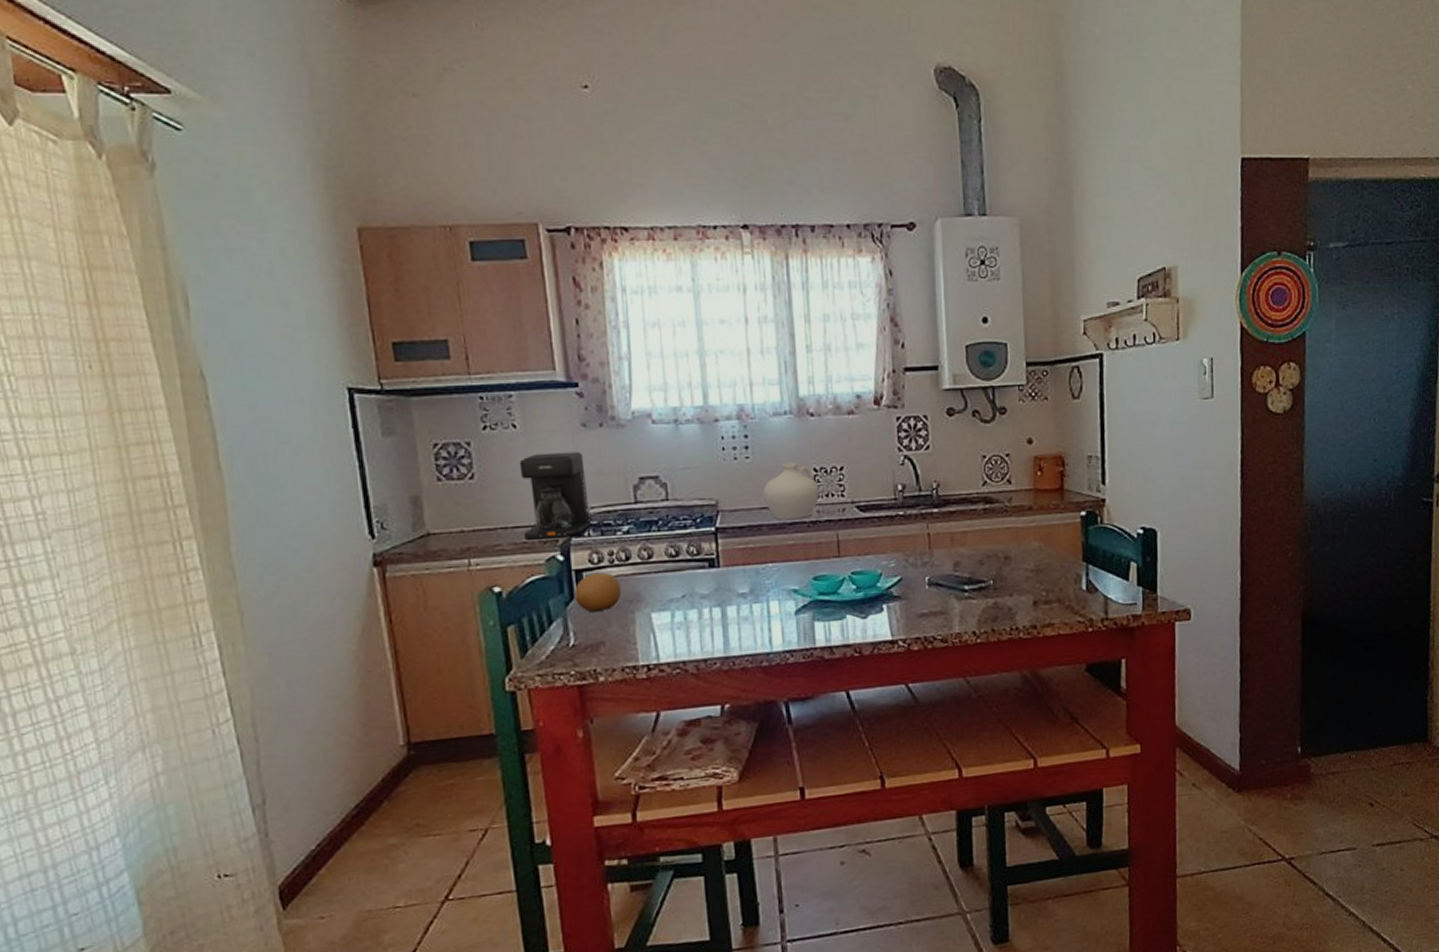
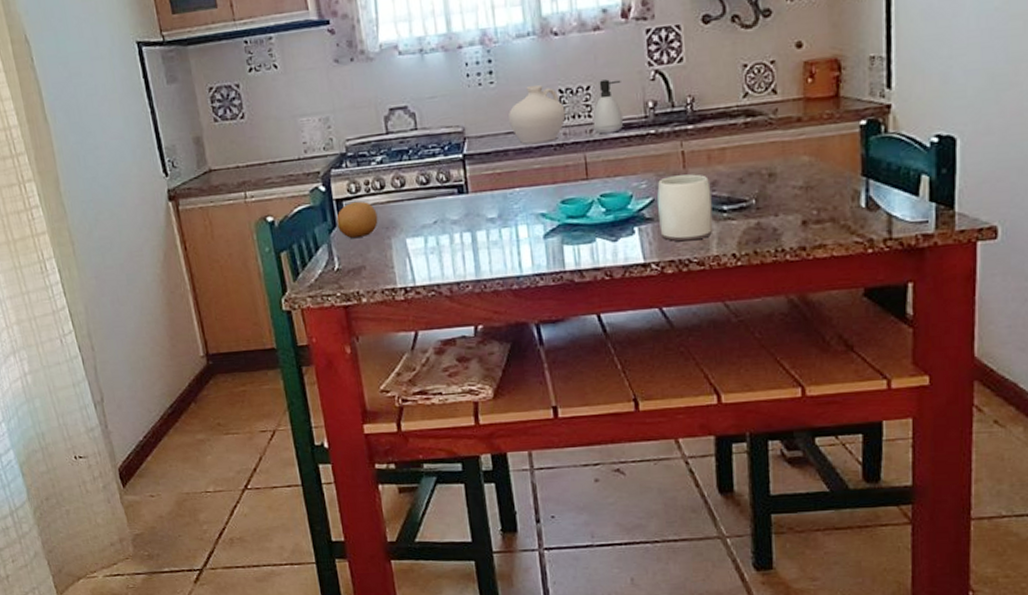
coffee maker: present [519,451,592,541] -> none [282,87,349,174]
soap dispenser: none [845,461,875,514] -> present [592,79,624,134]
mug: none [904,555,955,620] -> present [656,174,713,242]

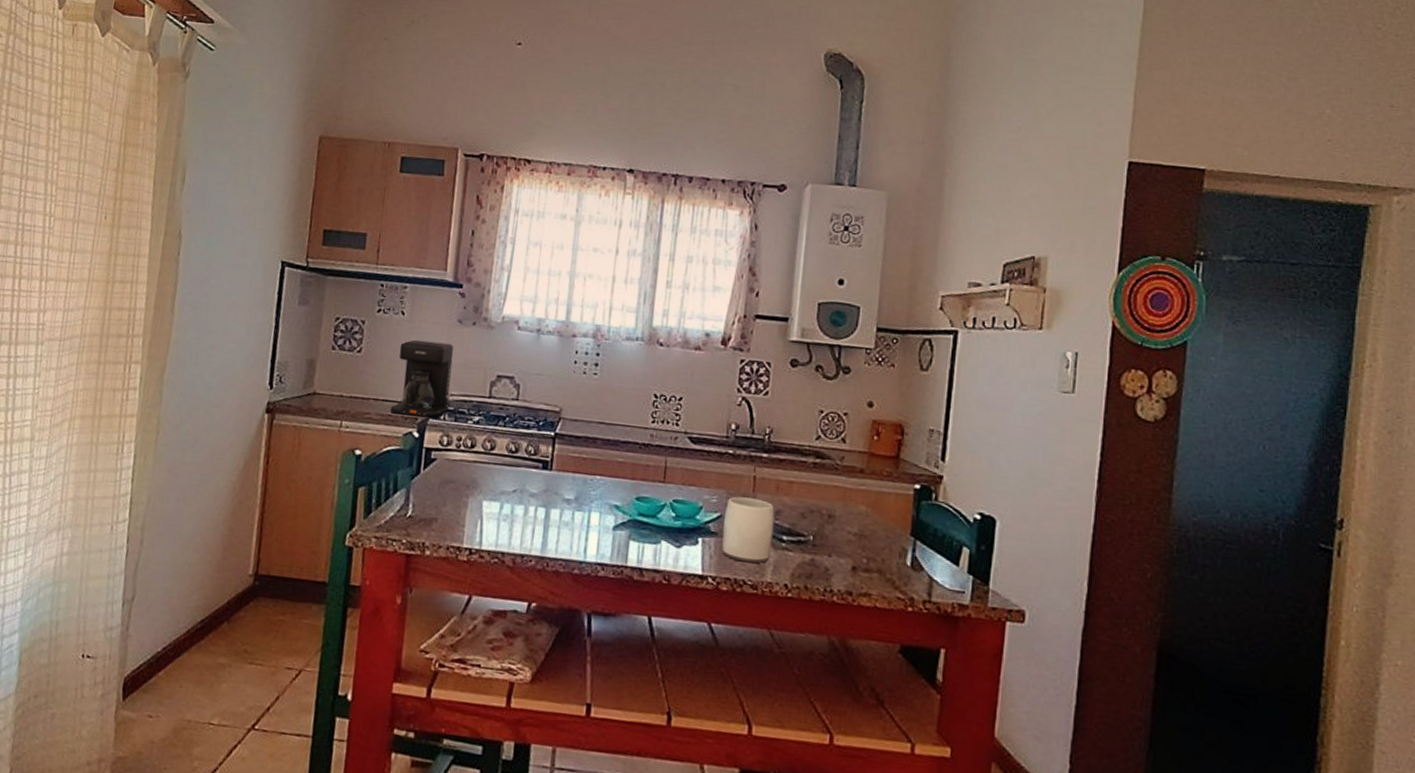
coffee maker: none [282,87,349,174] -> present [390,339,454,419]
fruit: present [336,201,378,239] -> none [420,453,462,490]
ceramic jug: present [507,84,566,145] -> none [603,384,657,441]
soap dispenser: present [592,79,624,134] -> none [678,394,711,445]

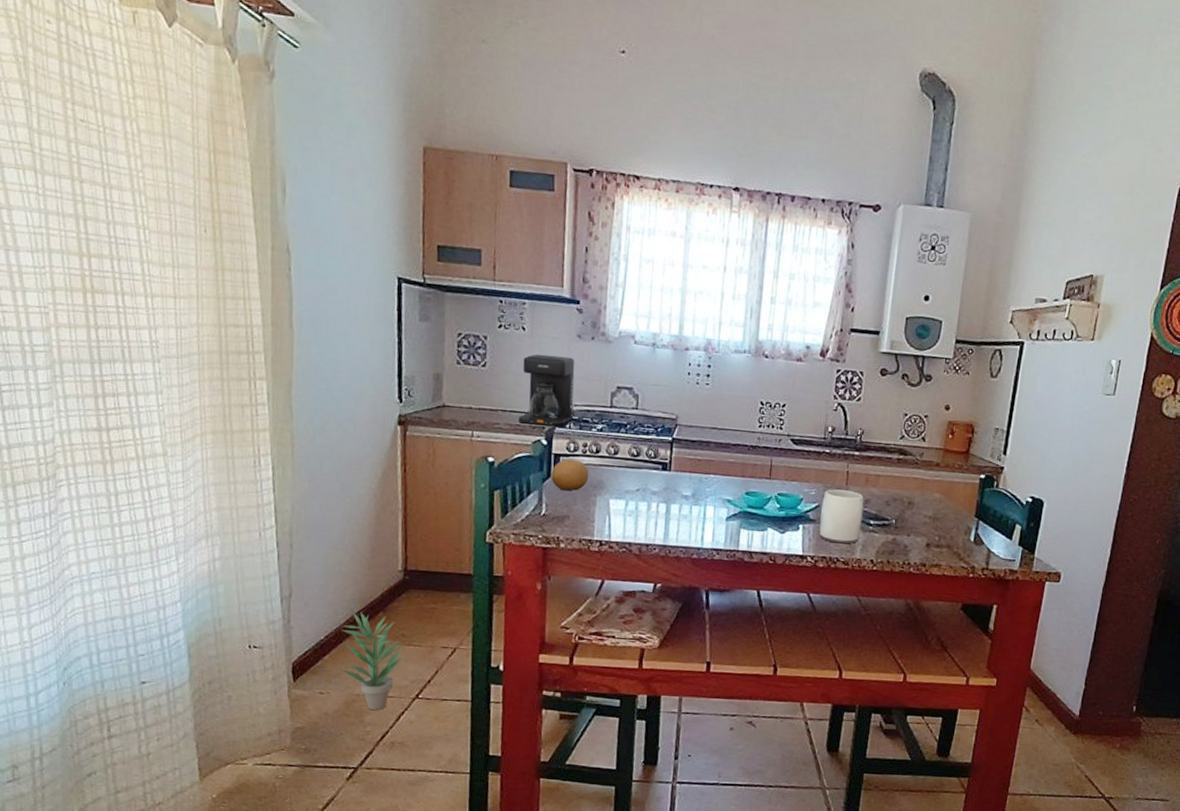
potted plant: none [175,621,246,742] -> present [341,612,404,711]
fruit: none [420,453,462,490] -> present [551,459,589,491]

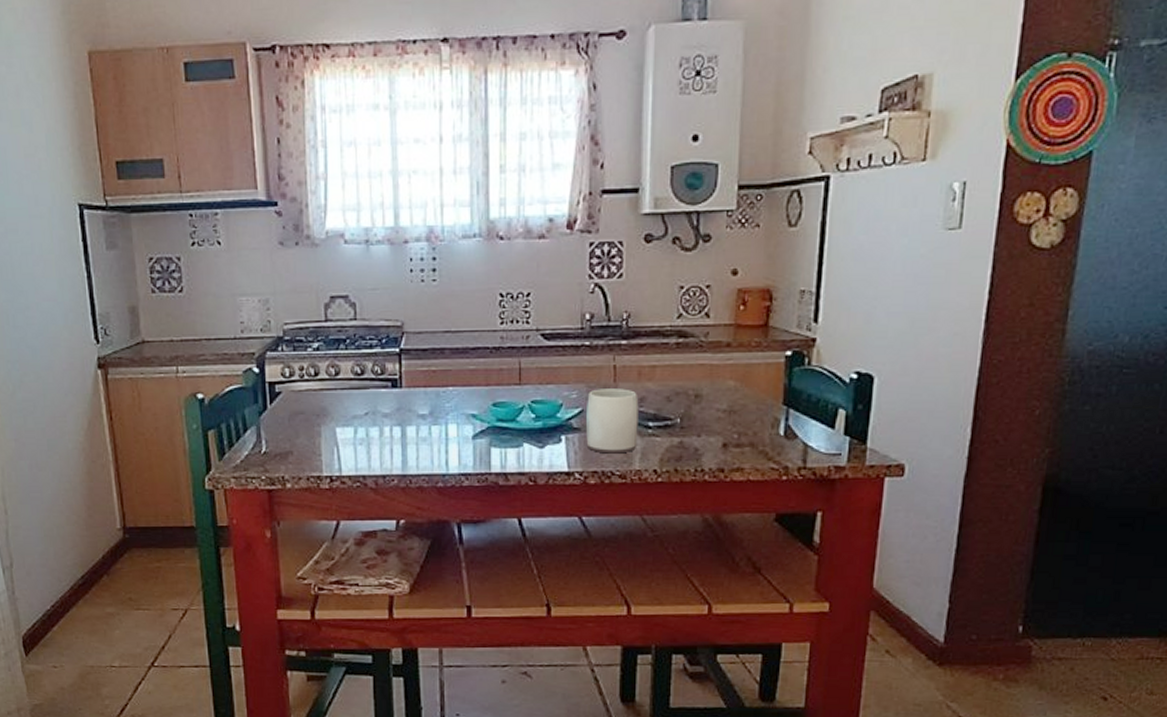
potted plant: present [341,612,404,711] -> none [67,577,134,683]
coffee maker: present [518,354,575,427] -> none [222,269,286,353]
fruit: present [551,459,589,491] -> none [268,386,310,423]

